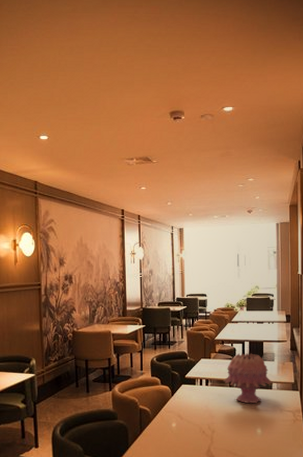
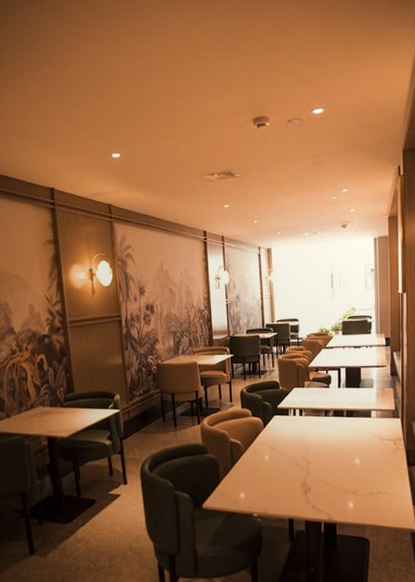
decorative vase: present [223,353,273,403] -> none [318,380,371,433]

